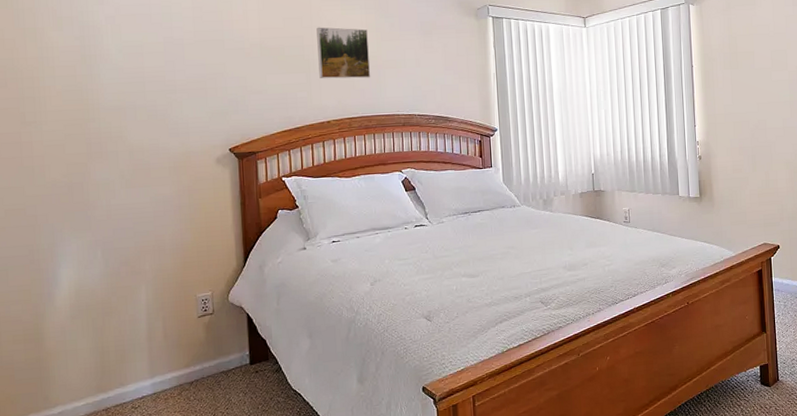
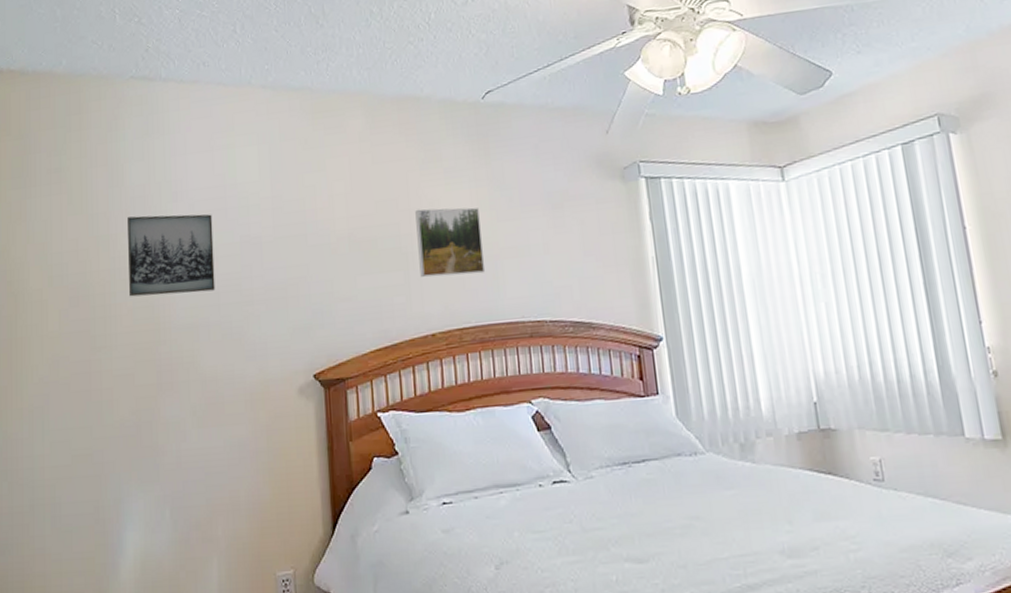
wall art: none [54,14,141,82] -> present [128,214,216,297]

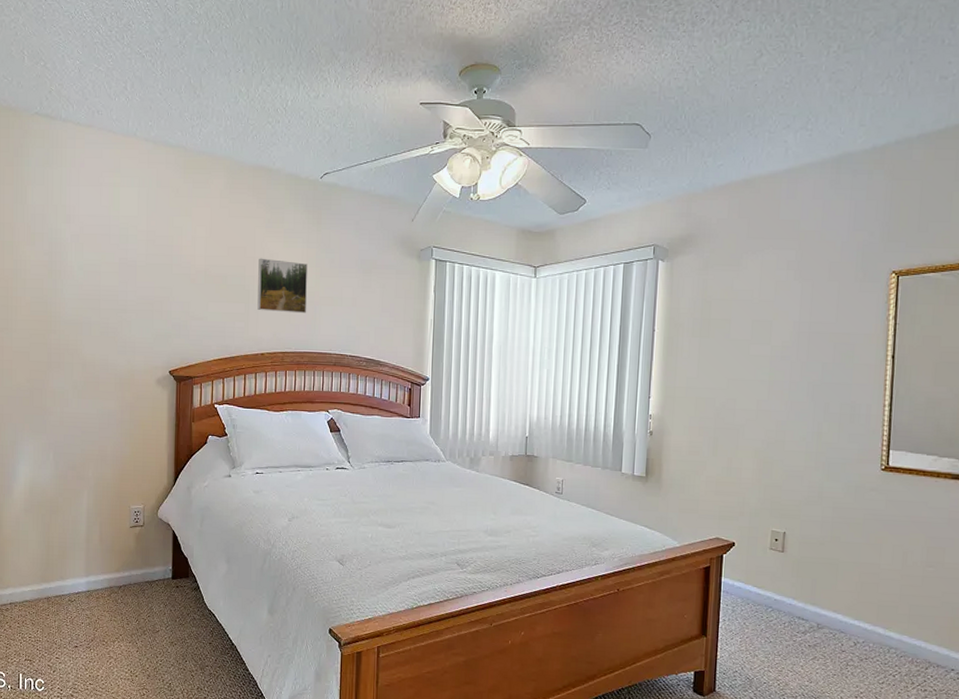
wall art: present [128,214,216,297] -> none [28,230,98,298]

